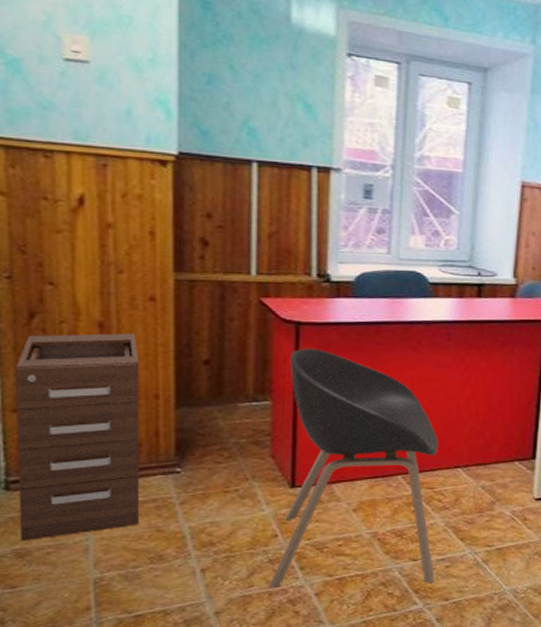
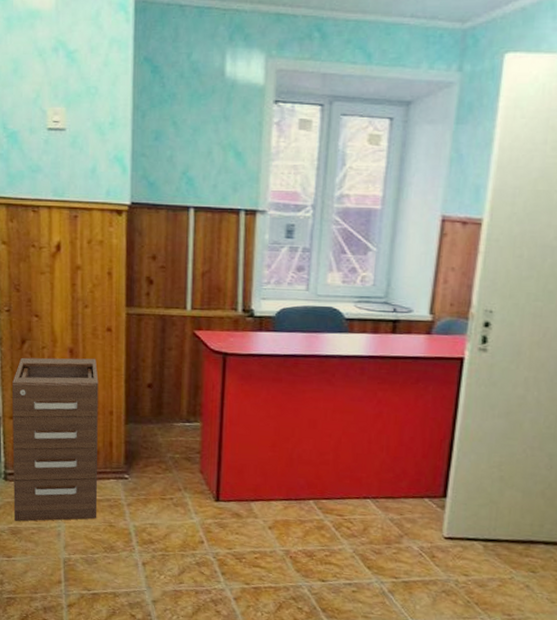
chair: present [269,348,438,589] -> none [196,376,349,606]

